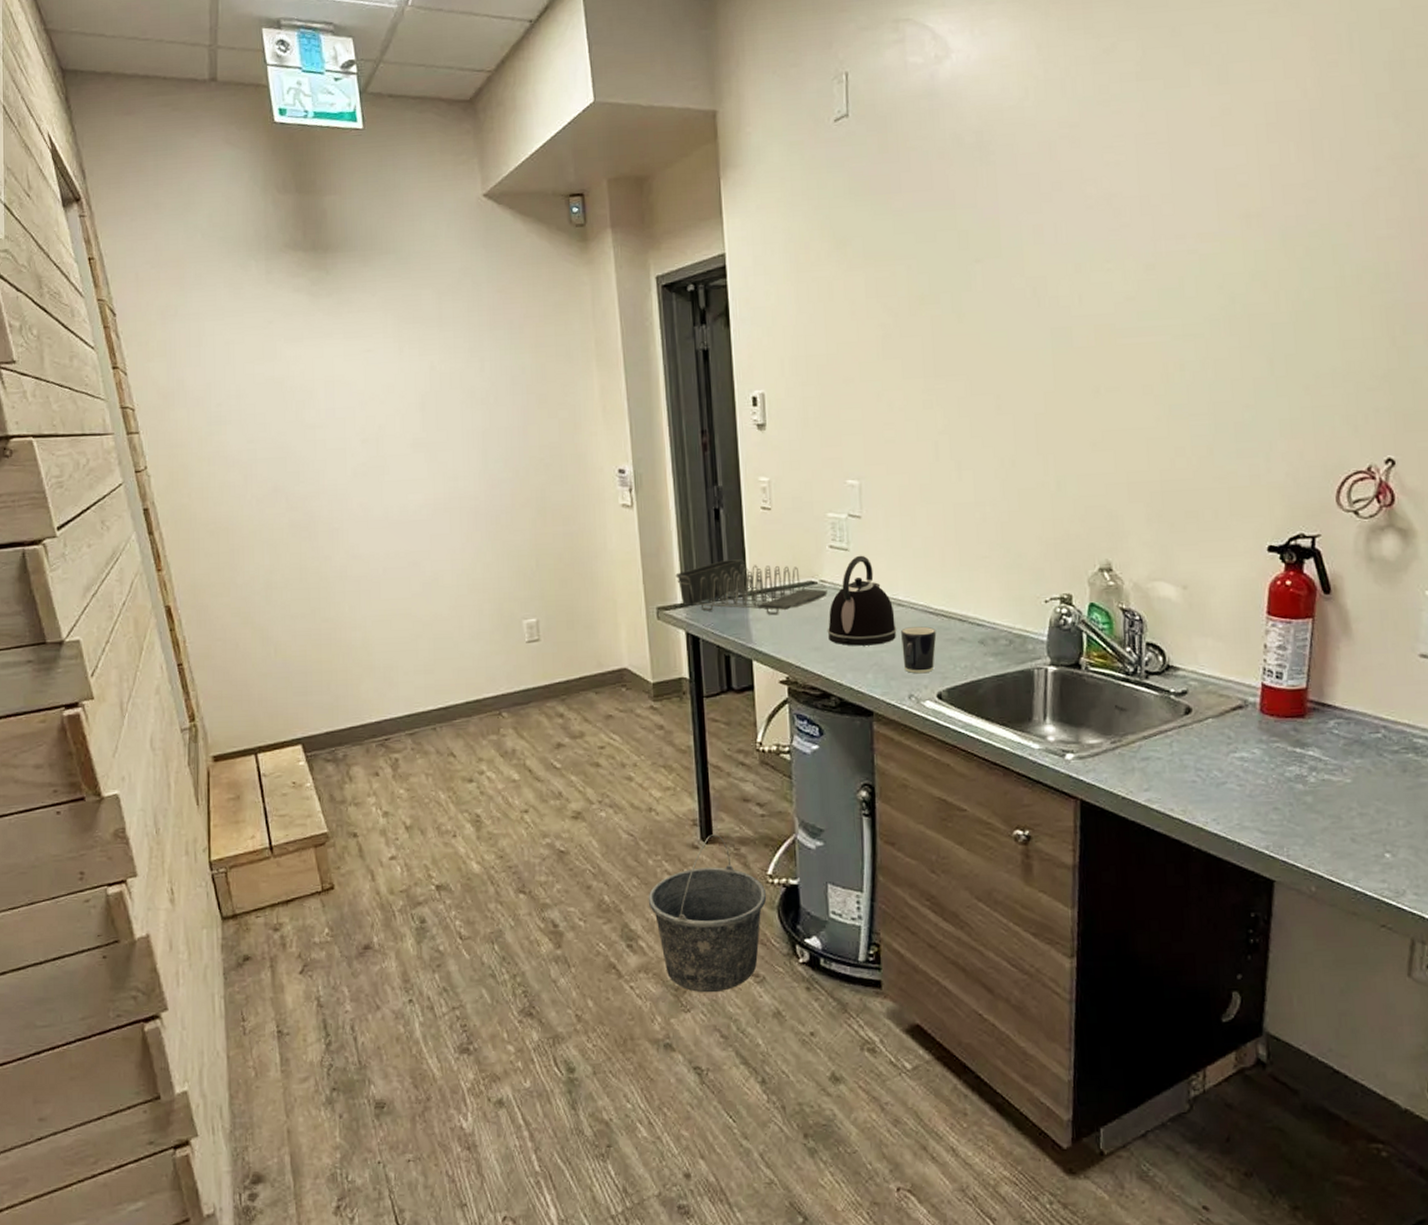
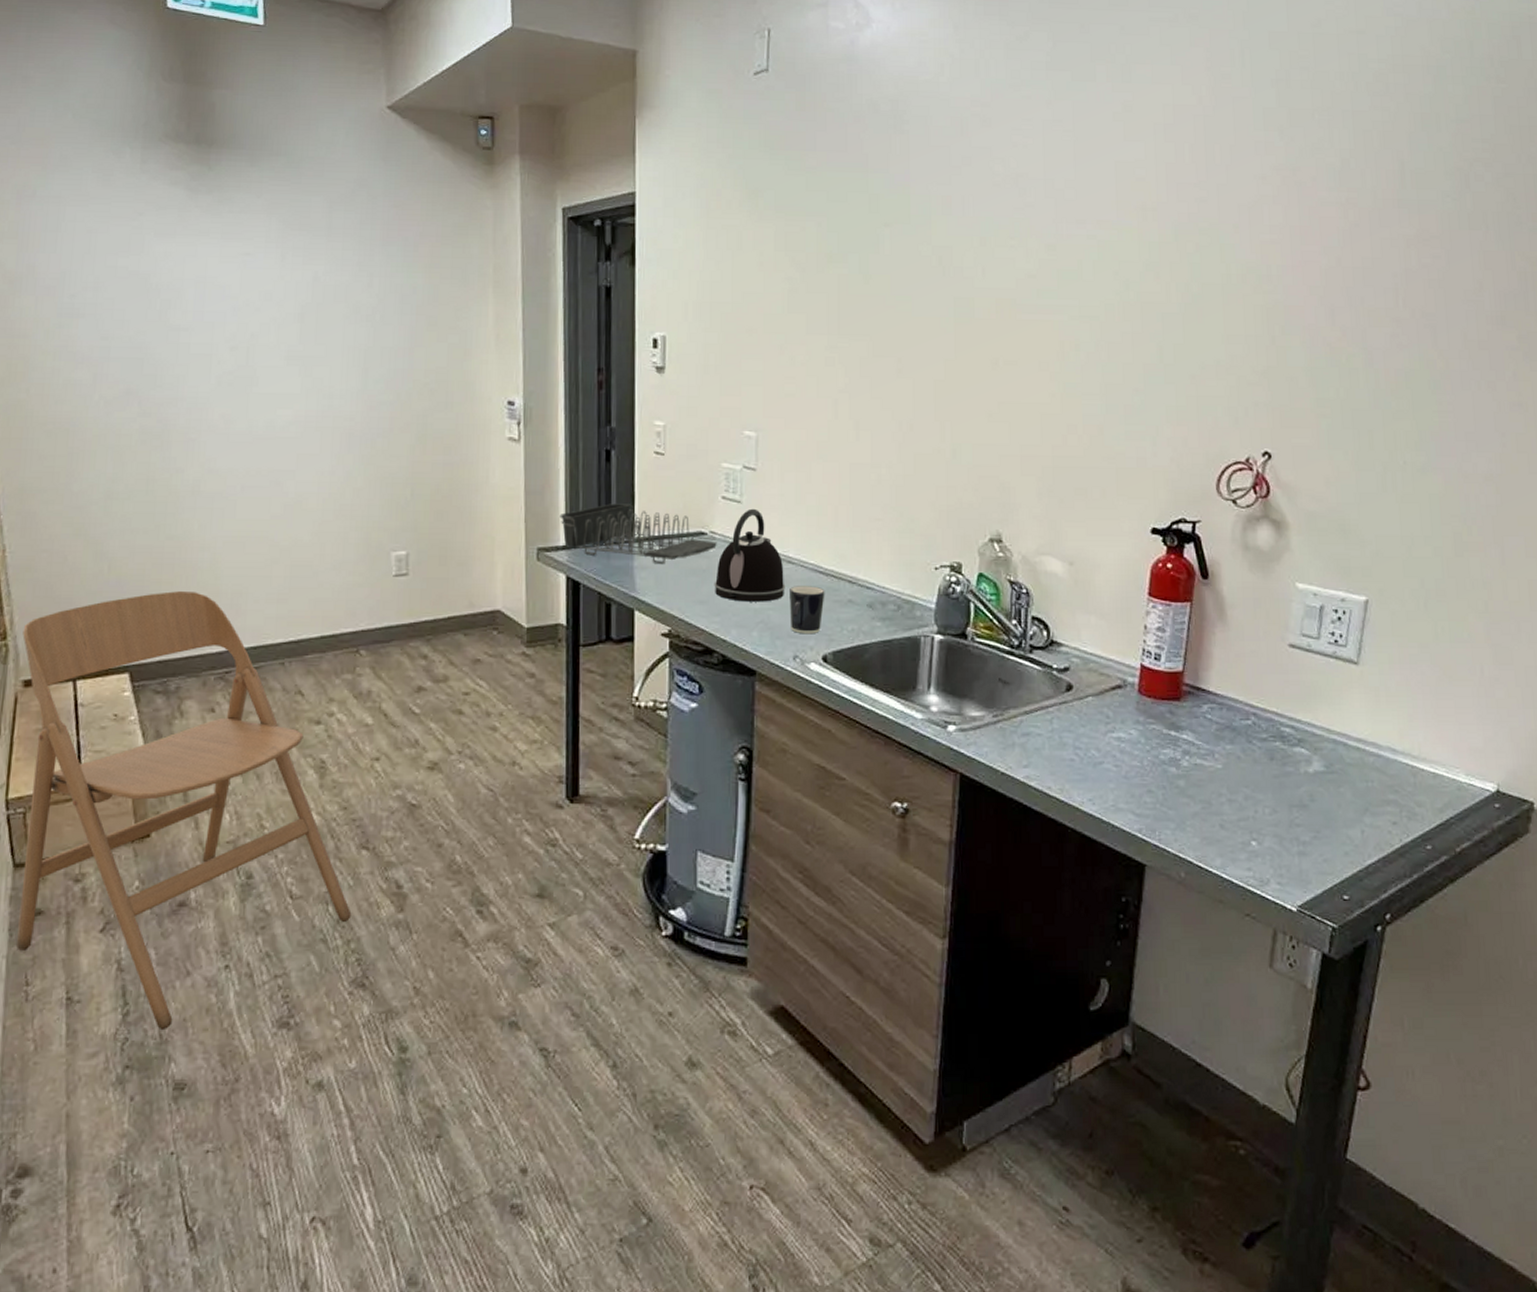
folding chair: none [208,668,515,1058] -> present [17,591,352,1031]
bucket: present [648,834,767,993] -> none [503,793,632,966]

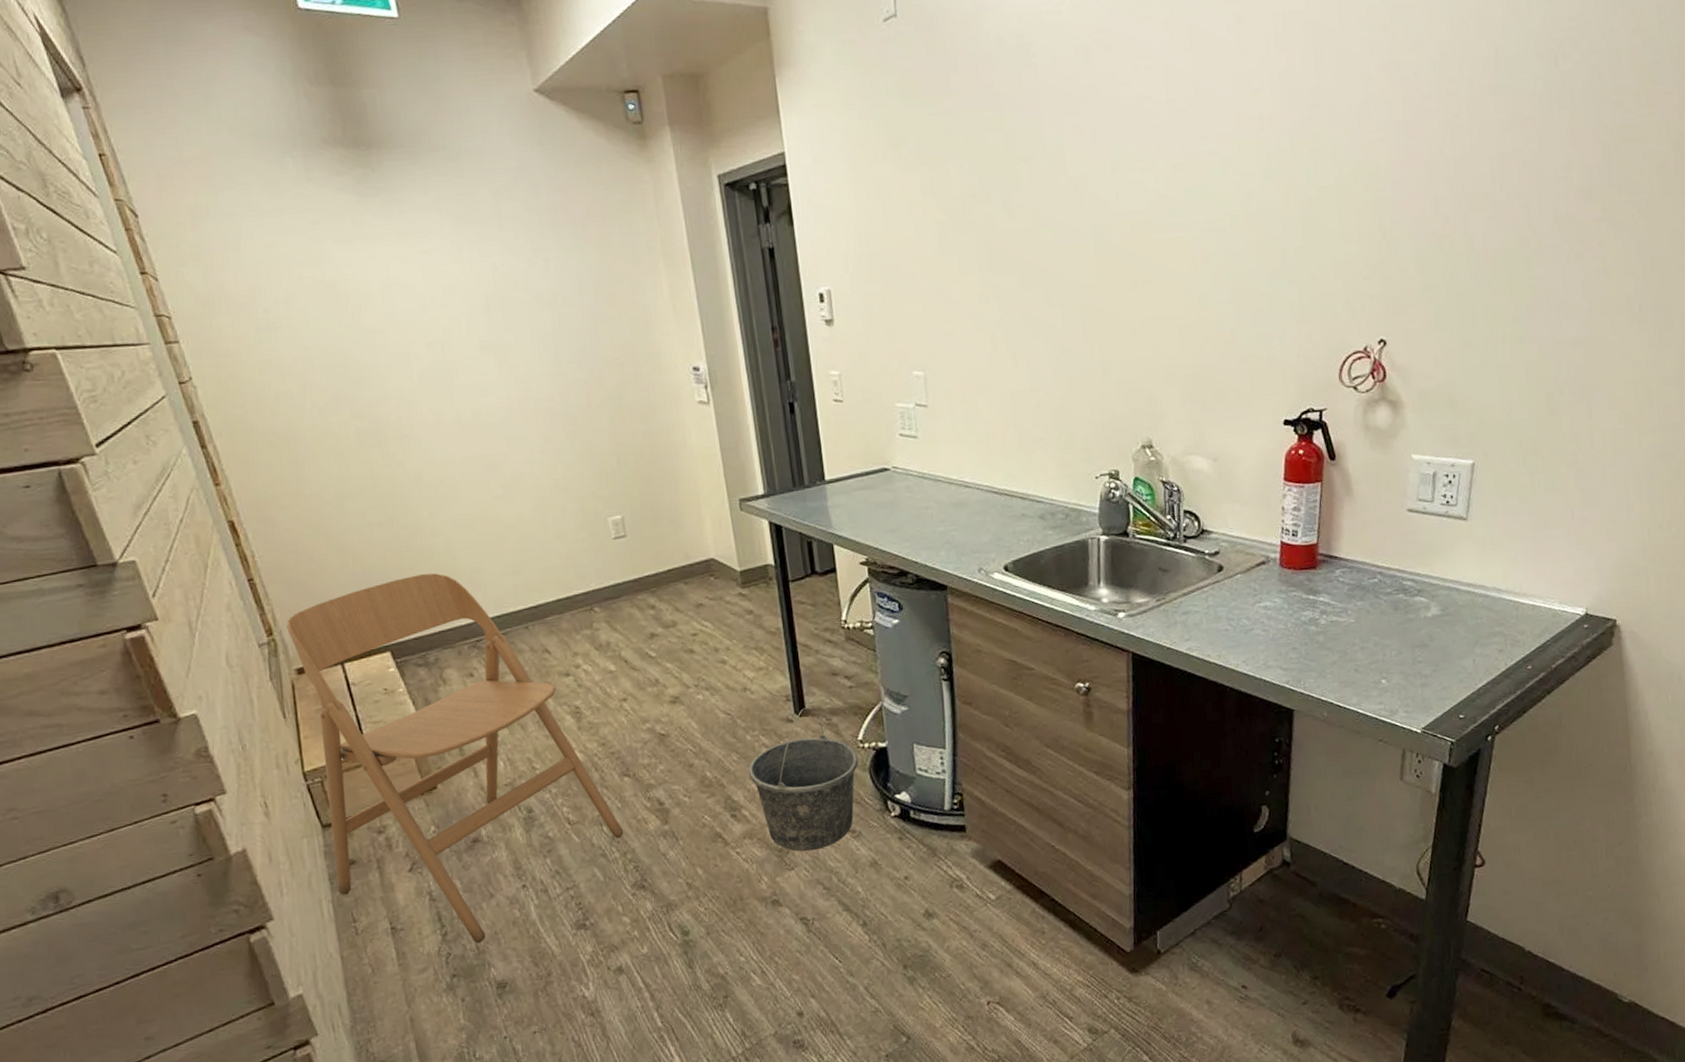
bucket: none [503,793,632,966] -> present [748,707,859,852]
dish rack: present [559,503,717,565] -> none [755,450,900,502]
kettle: present [714,508,785,602] -> none [901,441,965,527]
mug: present [790,586,825,635] -> none [969,505,1001,549]

